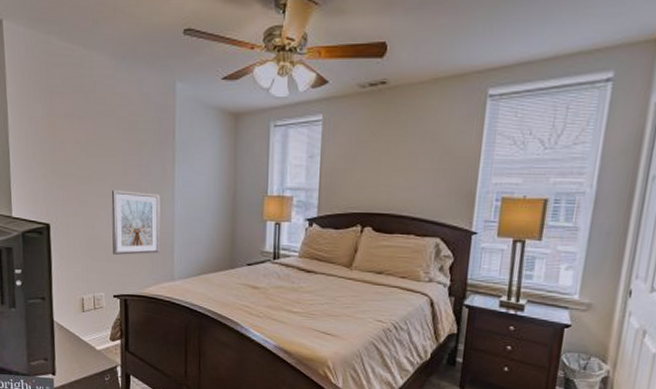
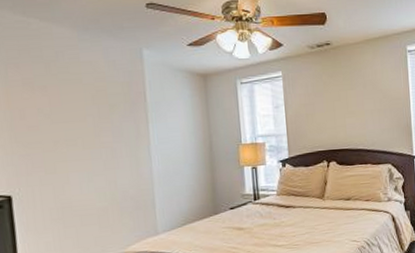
picture frame: present [111,190,161,255] -> none [82,153,141,218]

